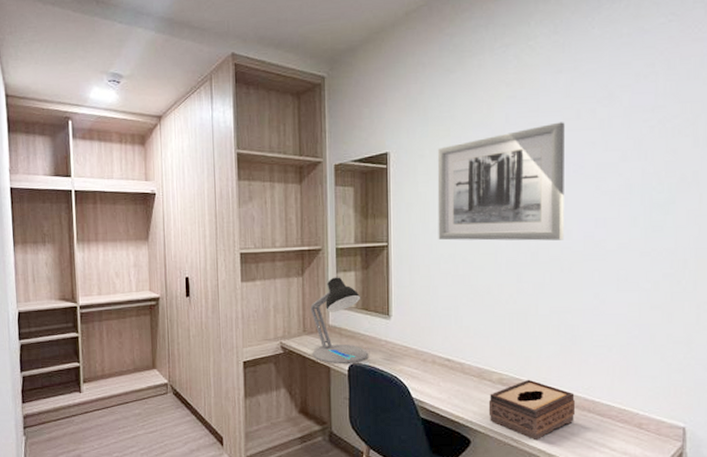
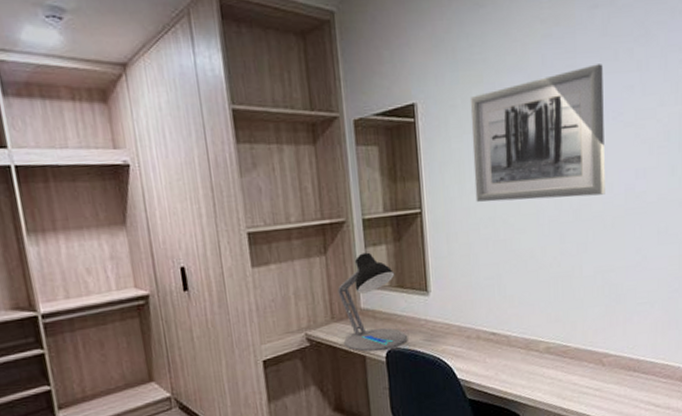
tissue box: present [488,379,575,441] -> none [536,344,621,407]

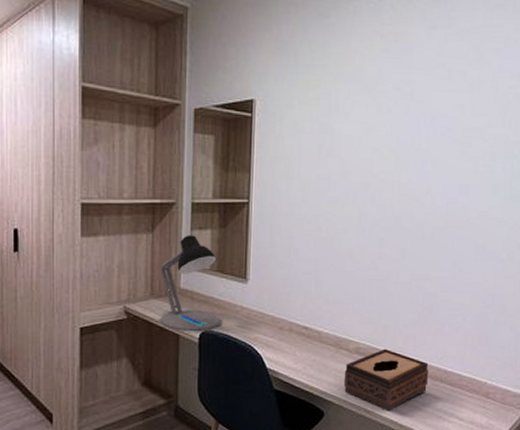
wall art: present [470,64,605,202] -> none [302,81,436,205]
tissue box: none [536,344,621,407] -> present [343,348,429,412]

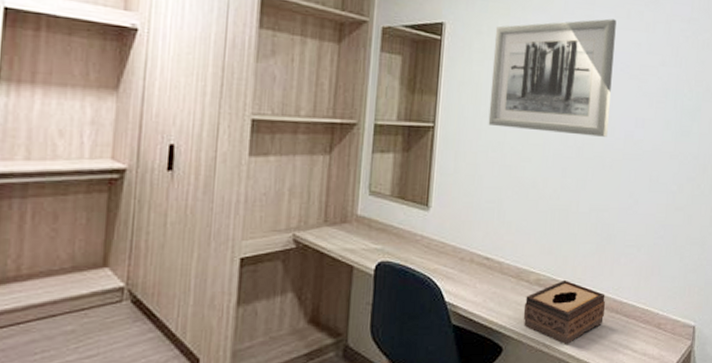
desk lamp: present [159,235,221,332] -> none [332,158,400,263]
wall art: none [302,81,436,205] -> present [488,18,617,137]

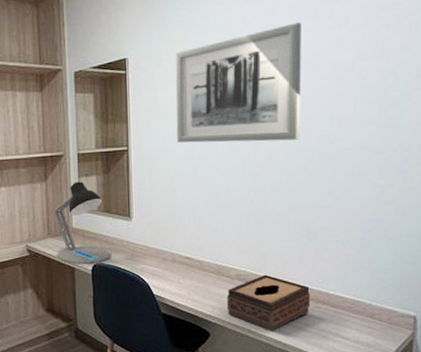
desk lamp: none [332,158,400,263] -> present [54,181,110,265]

